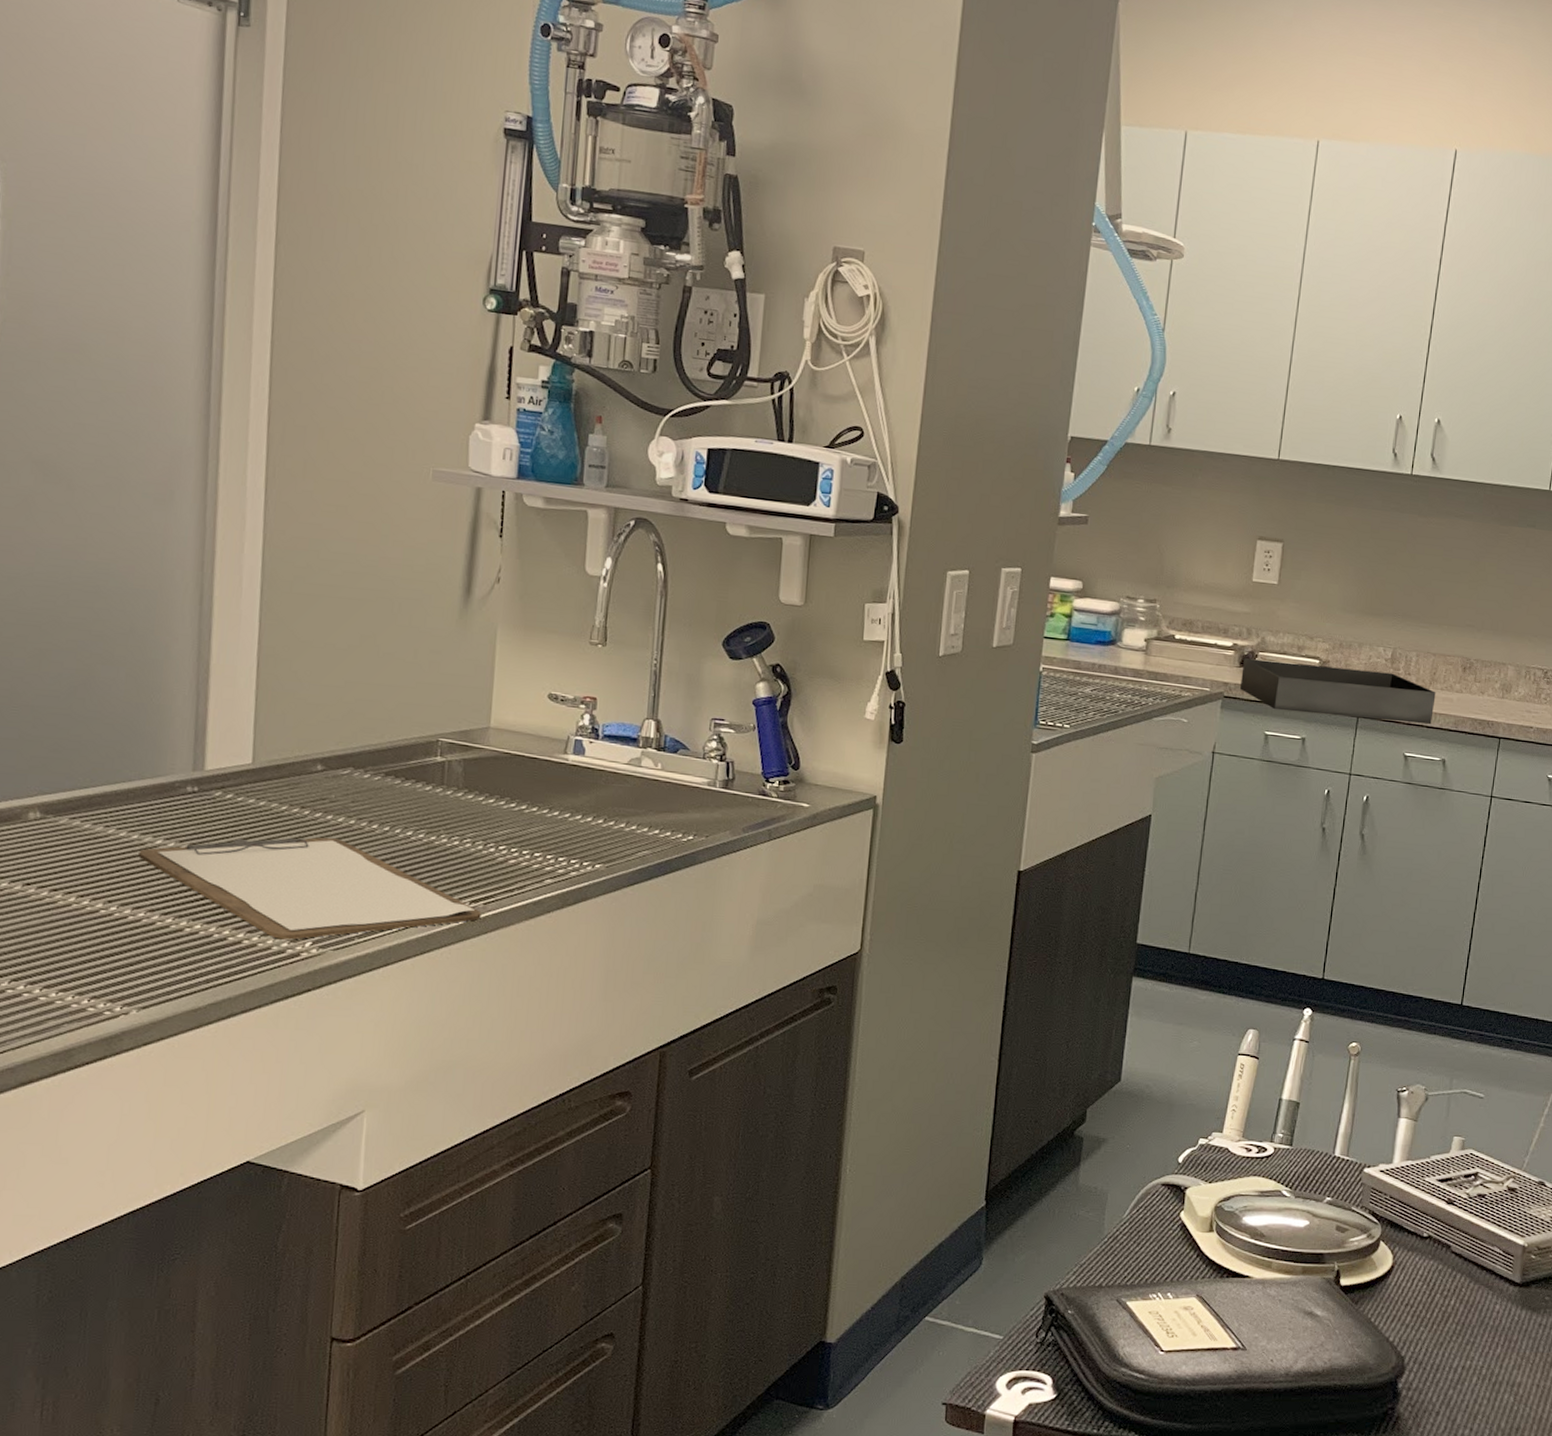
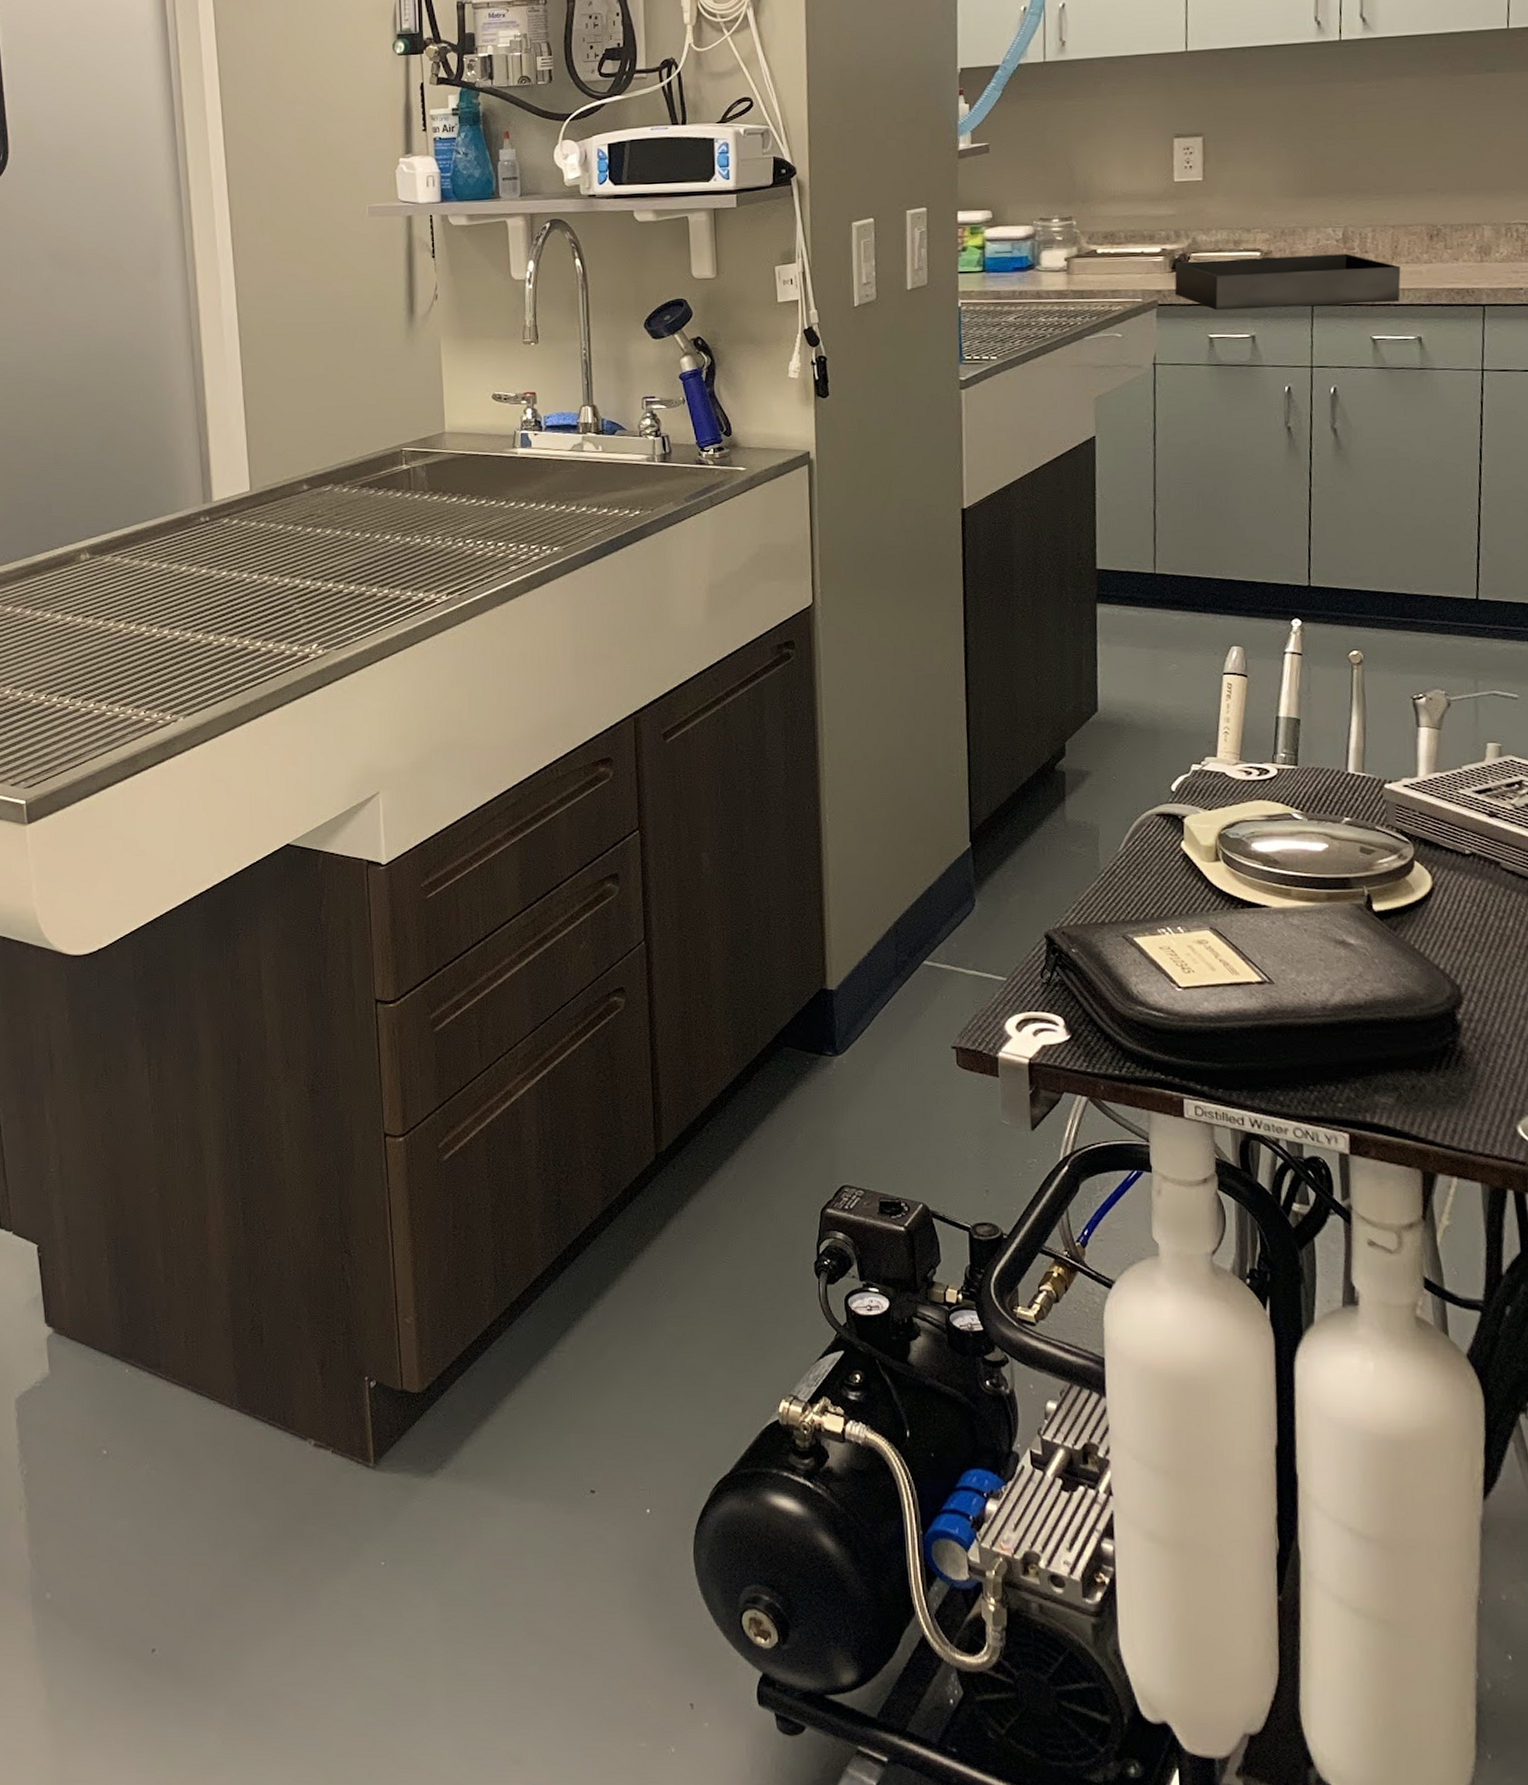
clipboard: present [138,837,482,940] -> none [169,548,458,644]

